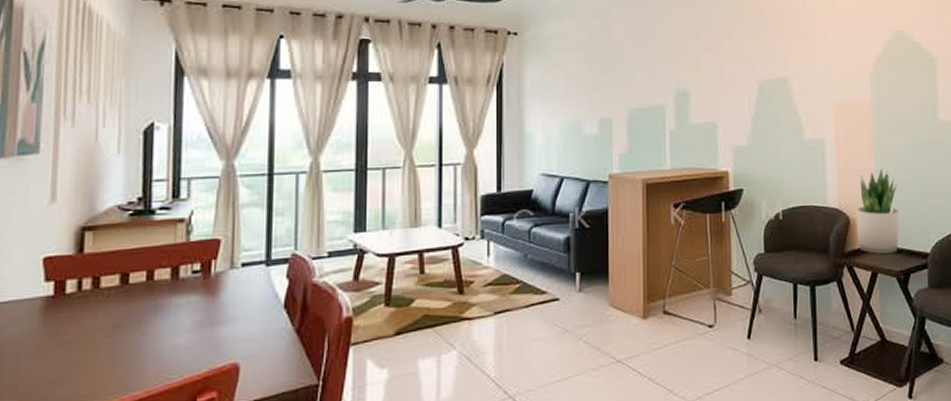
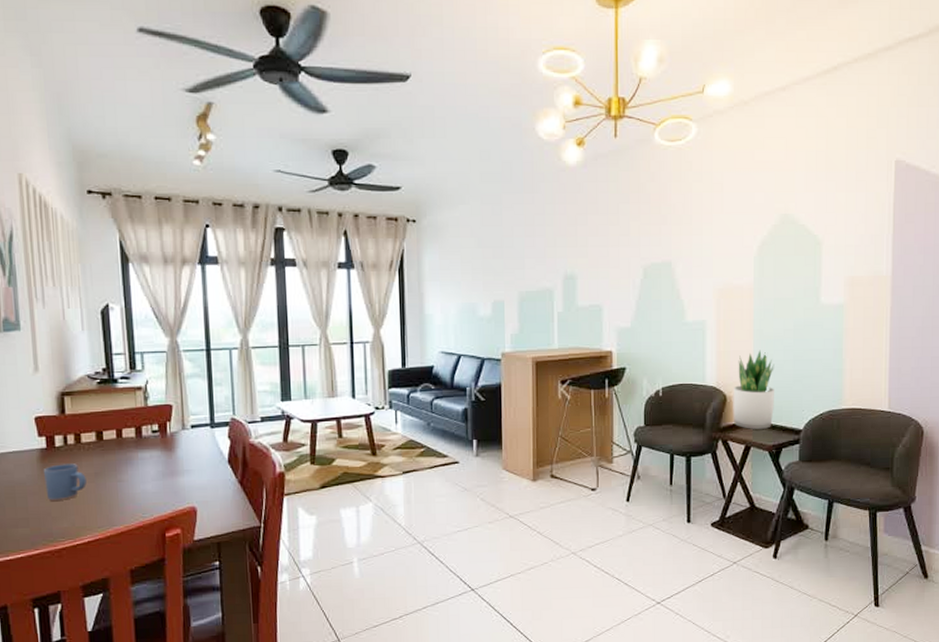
mug: none [45,314,101,362] -> present [43,463,87,501]

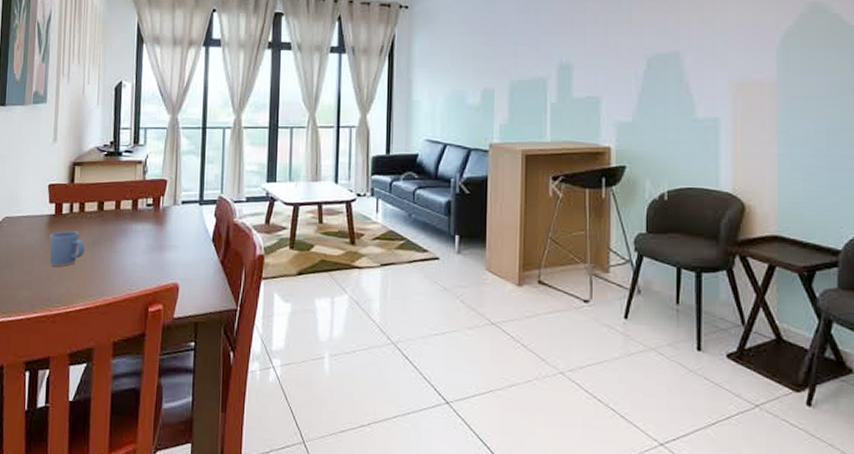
planter: present [733,350,774,429] -> none [753,154,805,246]

